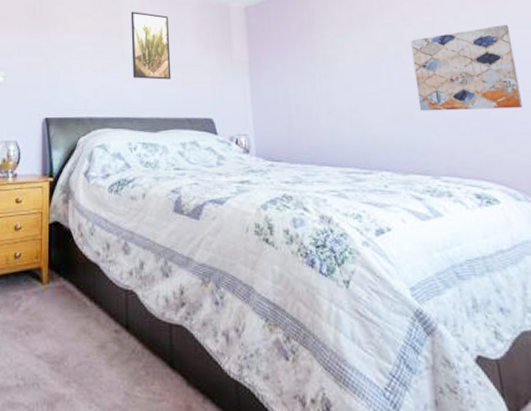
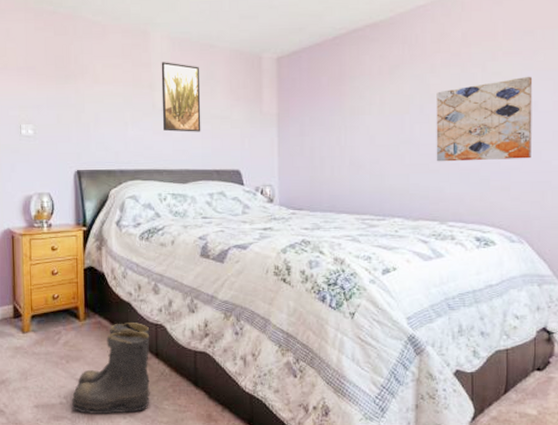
boots: none [29,287,120,401] -> present [71,323,150,414]

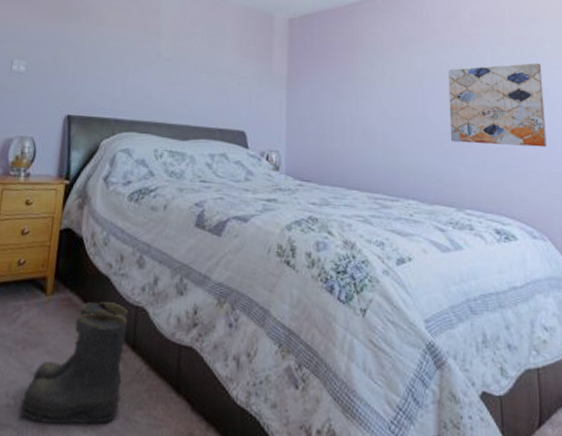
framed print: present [161,62,201,132] -> none [166,11,209,86]

